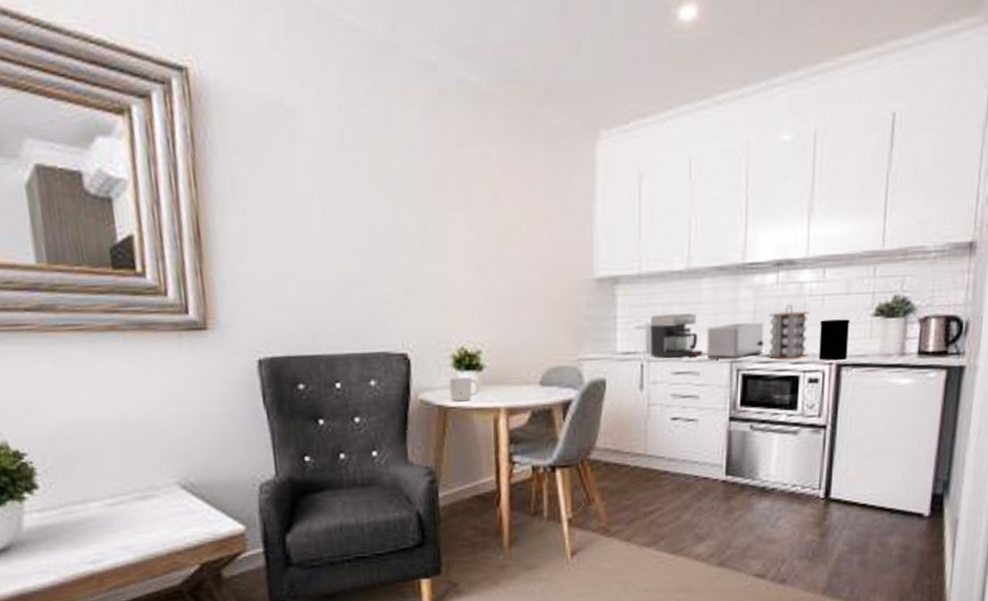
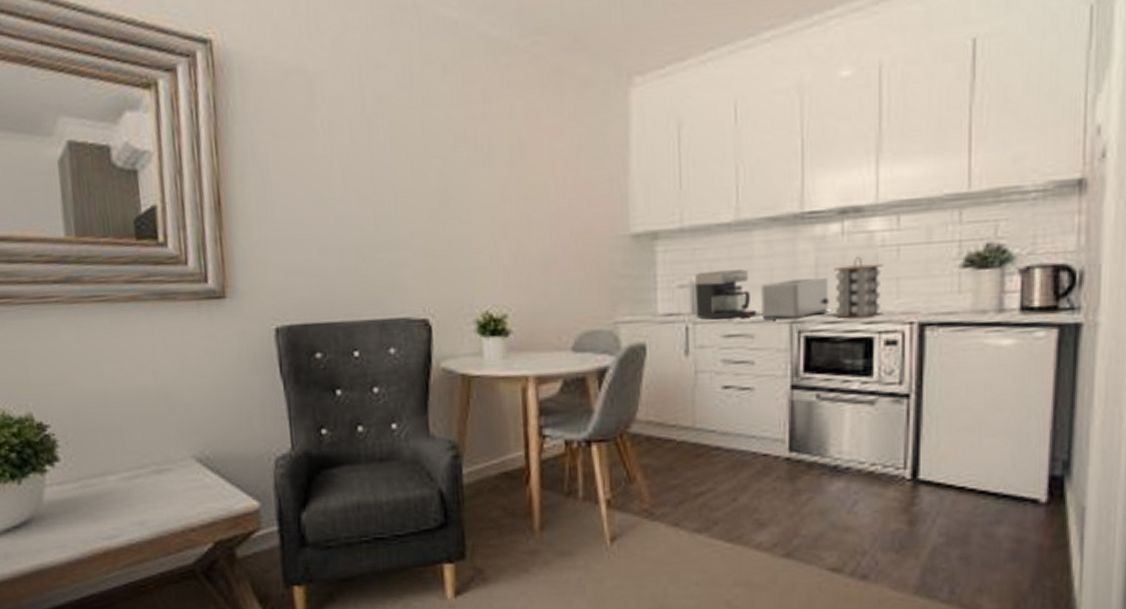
mug: present [450,377,479,402] -> none [474,343,506,370]
canister: present [819,319,851,362] -> none [897,271,934,320]

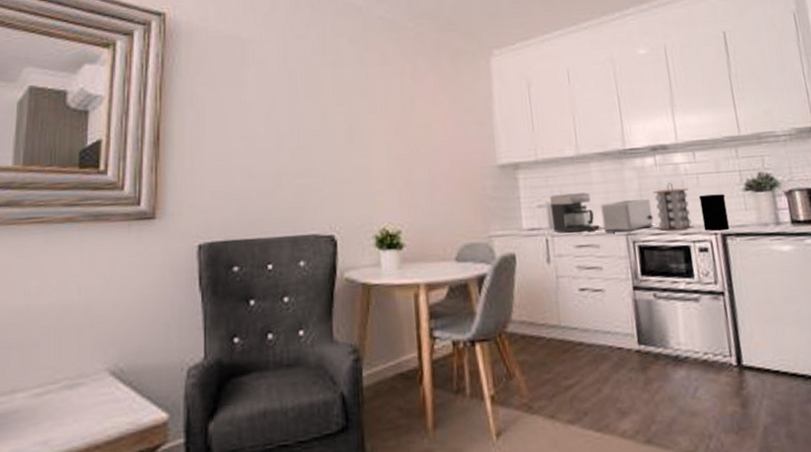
canister: none [897,271,934,320] -> present [699,194,730,232]

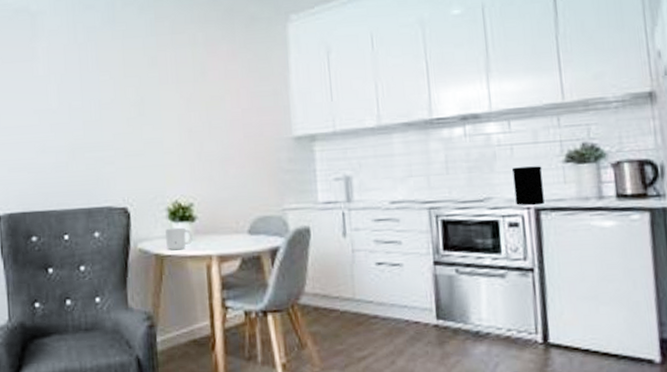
mug: none [373,255,400,279] -> present [165,227,193,251]
coffee maker: present [550,192,600,233] -> none [348,165,400,207]
toaster: present [601,198,654,234] -> none [402,171,460,207]
spice rack: present [653,183,695,232] -> none [461,154,505,206]

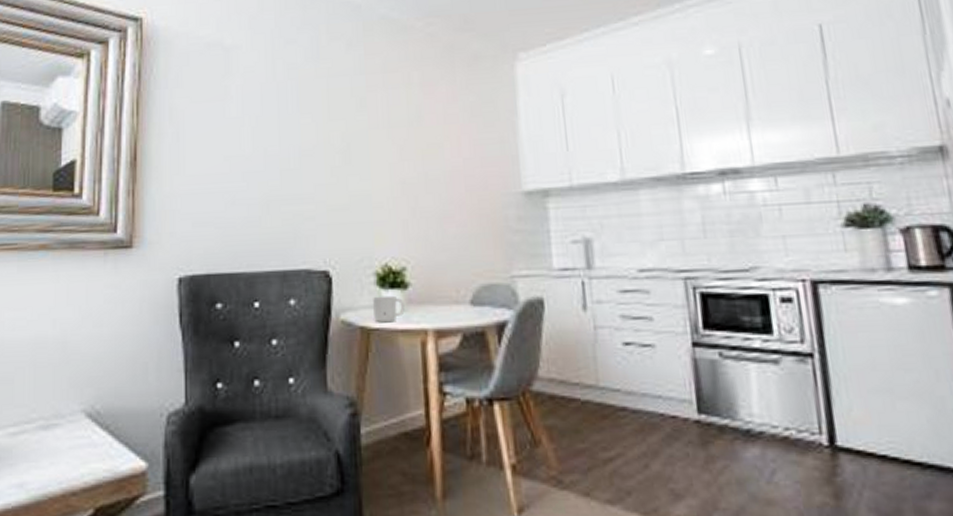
canister: present [512,166,545,206] -> none [782,230,822,278]

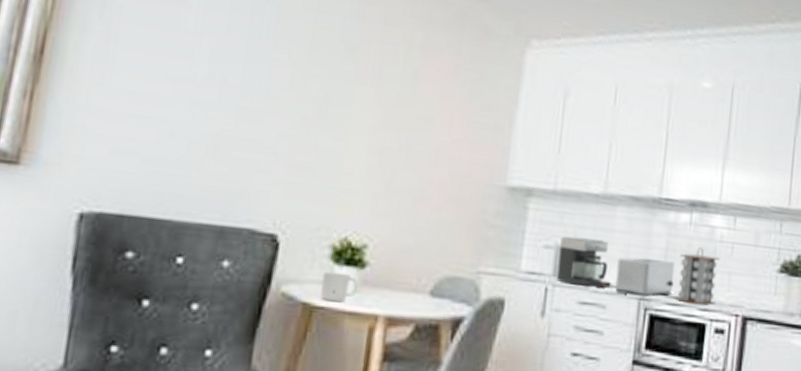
coffee maker: none [587,226,650,276] -> present [556,236,611,288]
toaster: none [652,234,721,277] -> present [615,257,675,298]
spice rack: none [721,216,775,277] -> present [676,247,720,307]

